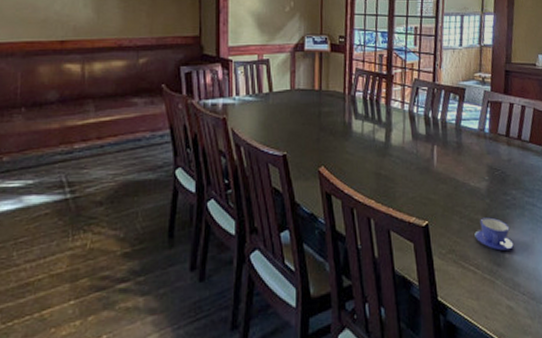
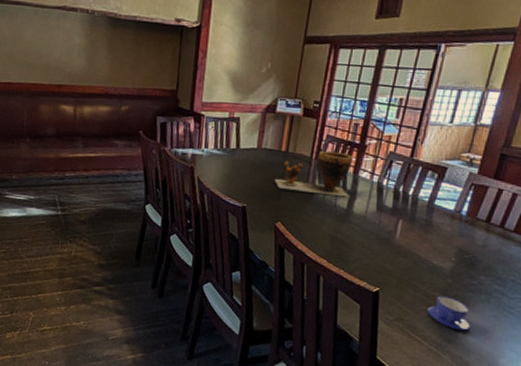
clay pot: none [312,84,387,131] -> present [274,150,353,198]

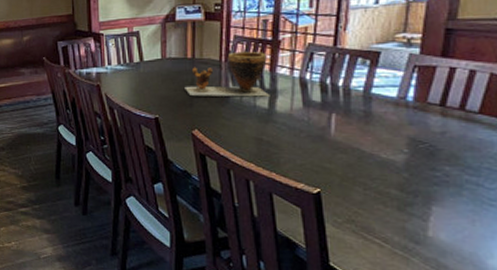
teacup: present [427,295,471,331] -> none [383,192,442,229]

